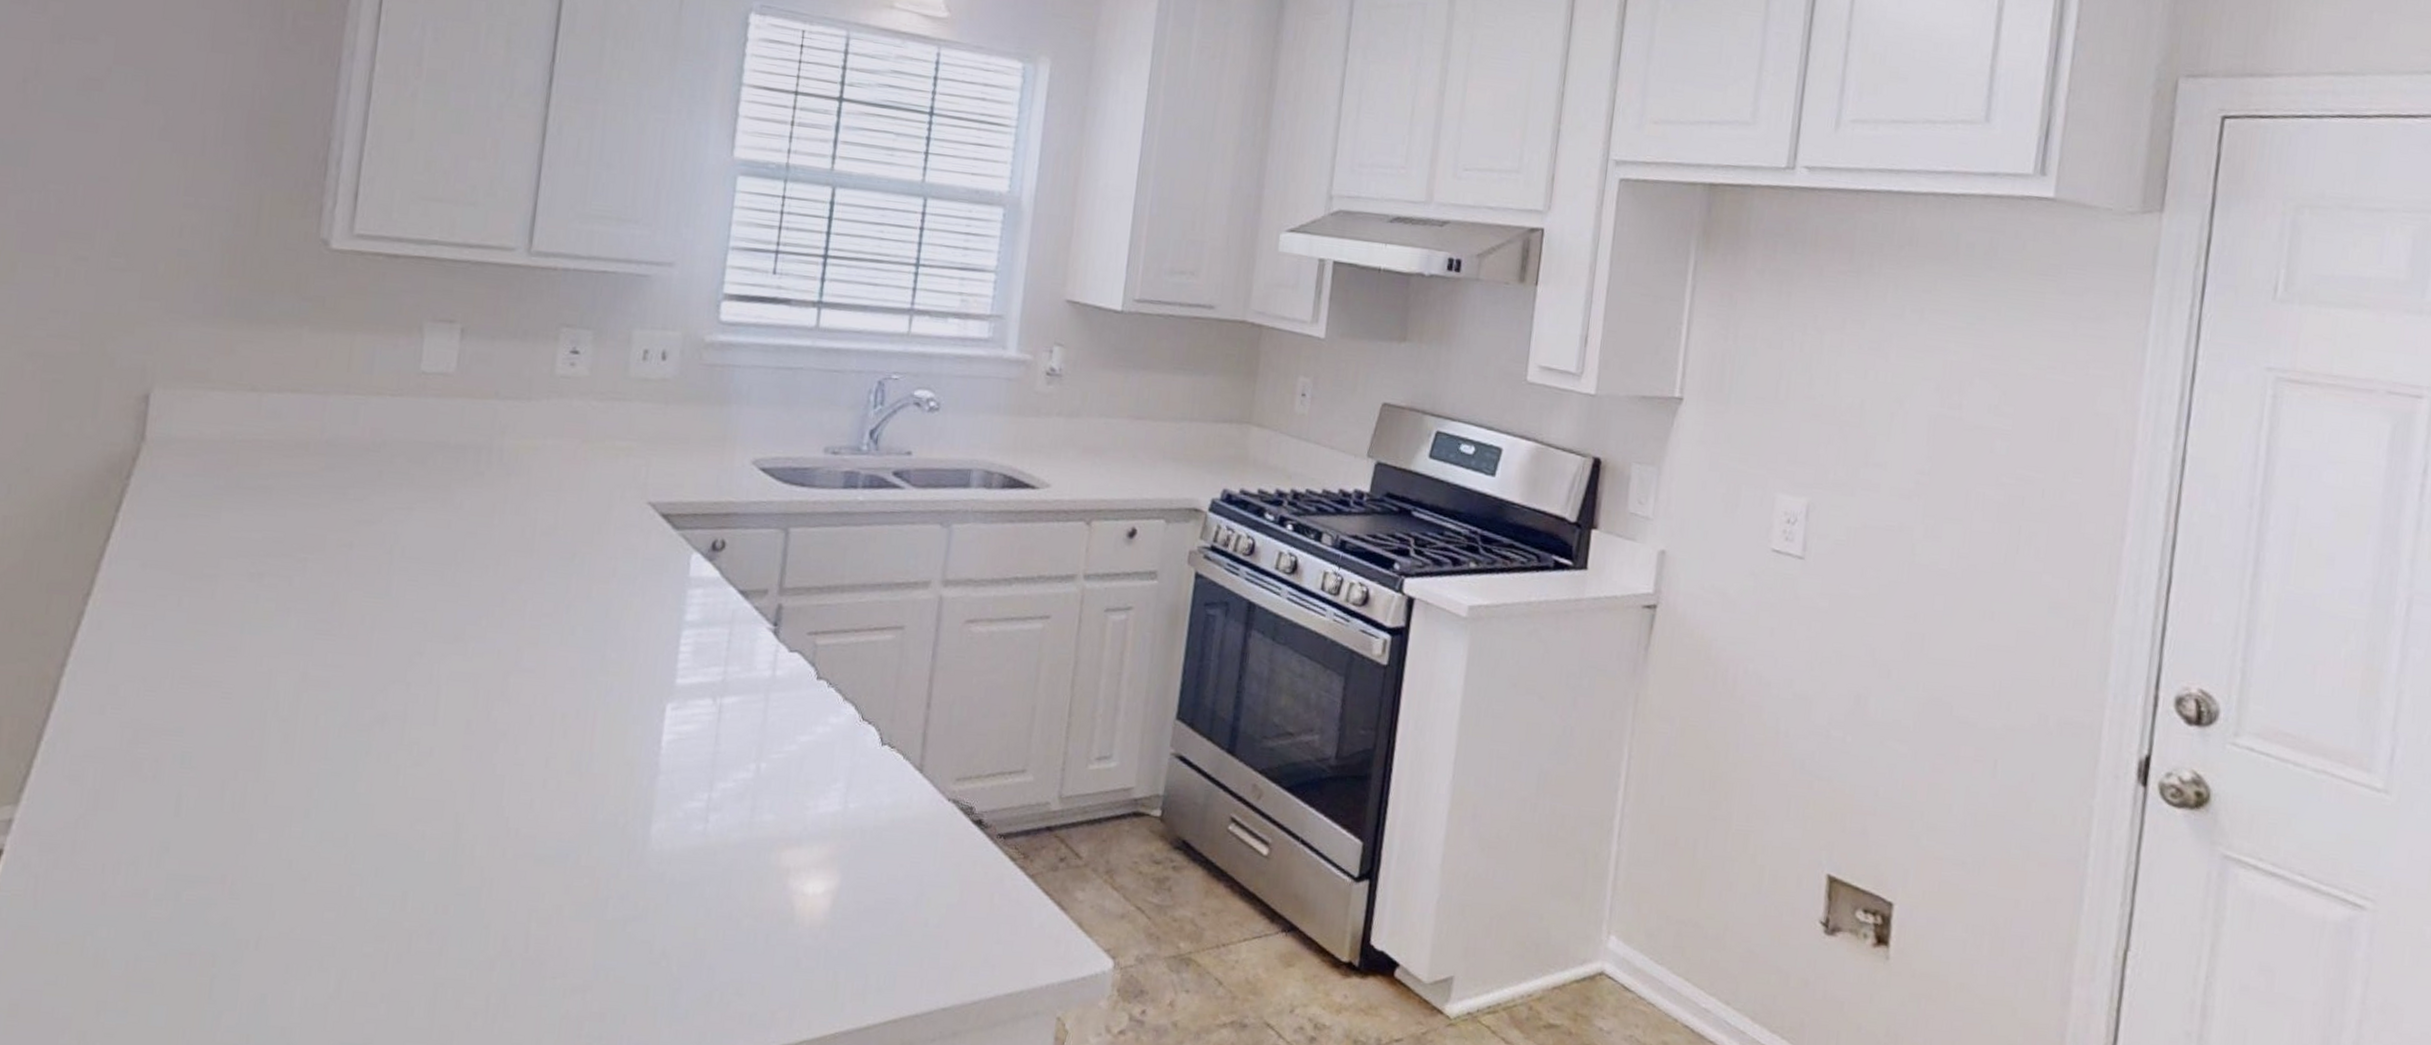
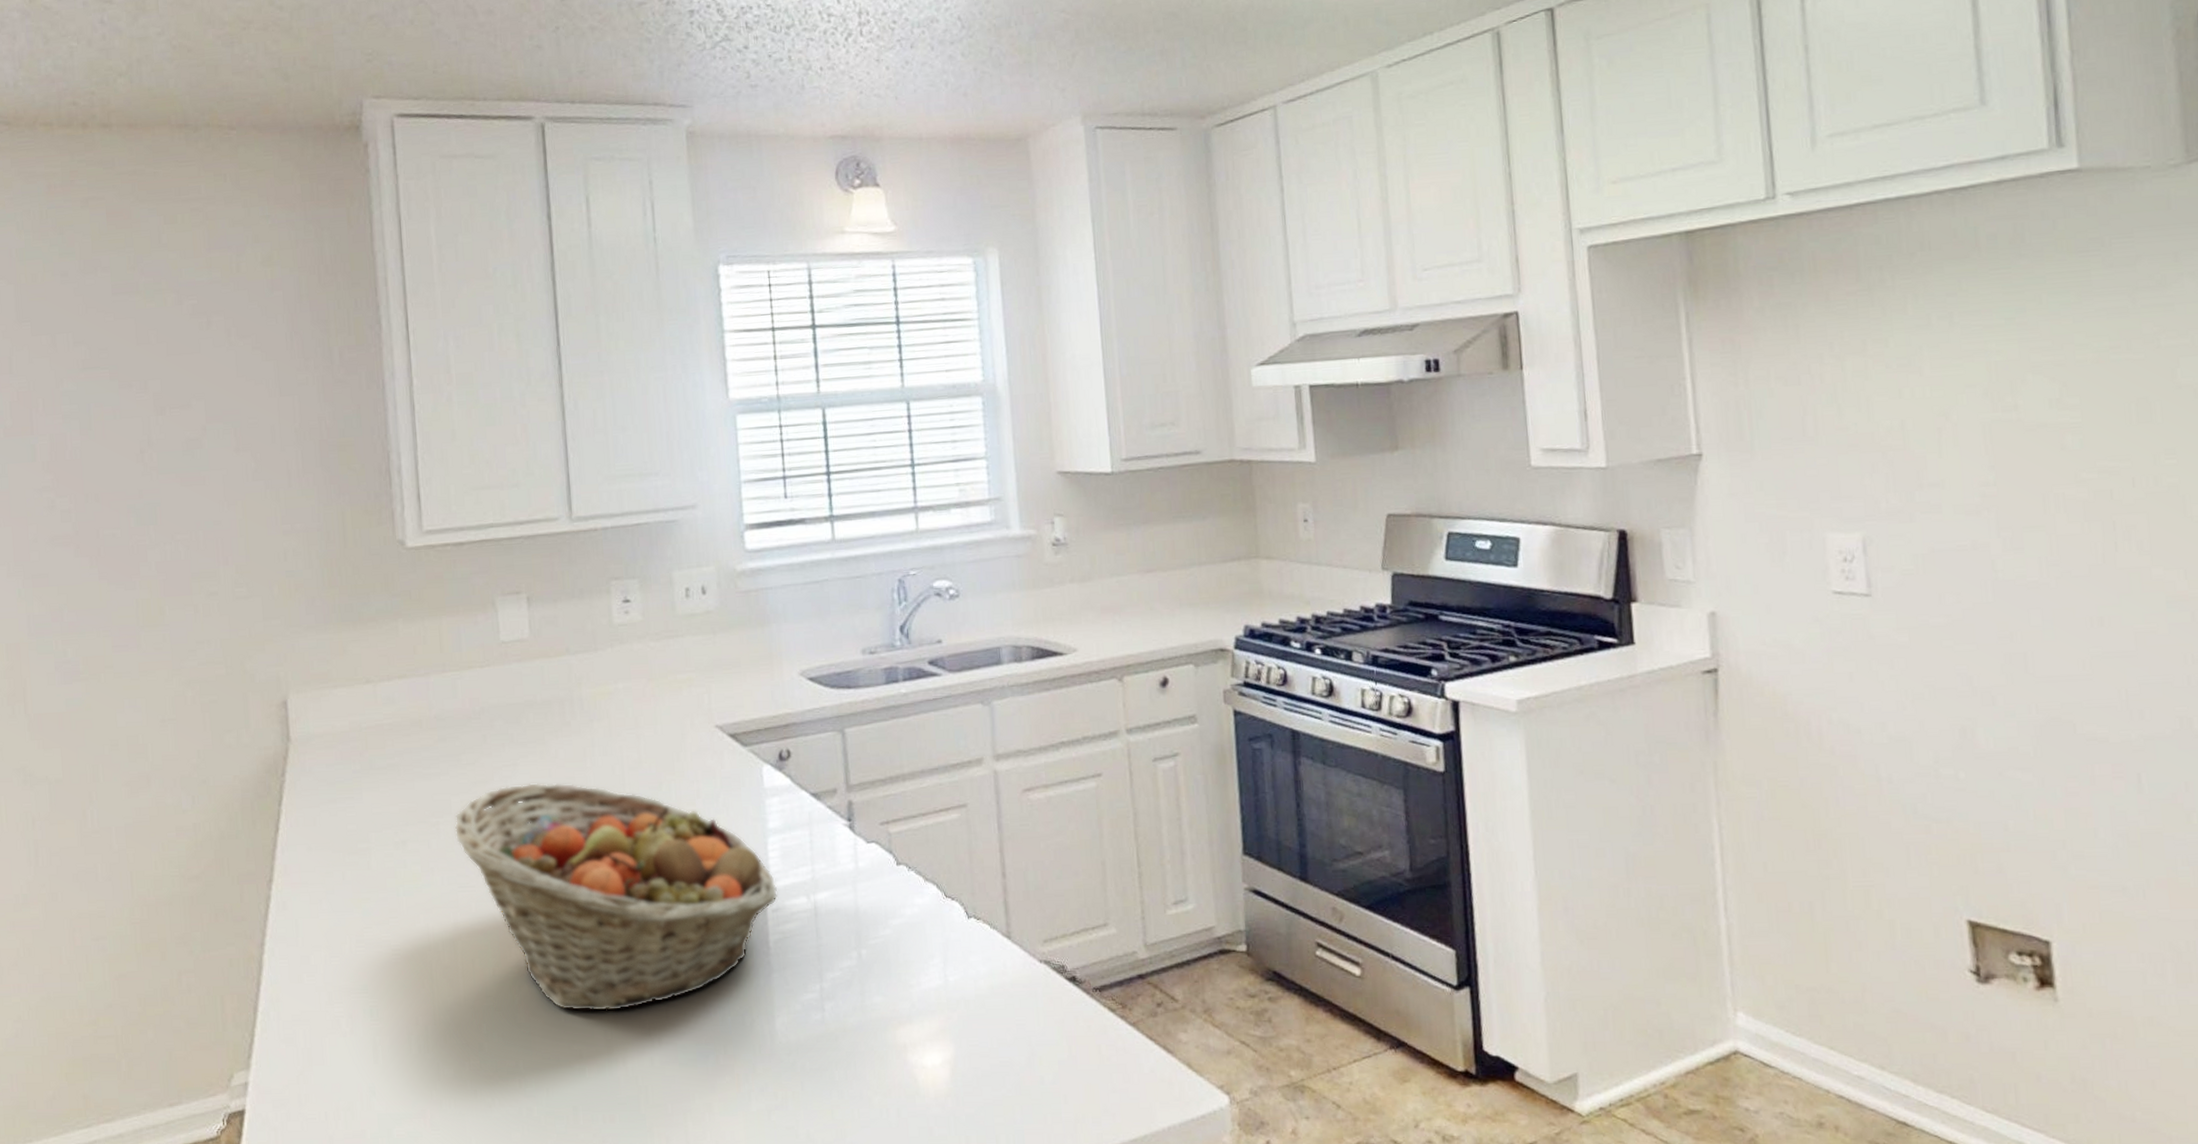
fruit basket: none [323,530,683,794] -> present [454,783,778,1012]

